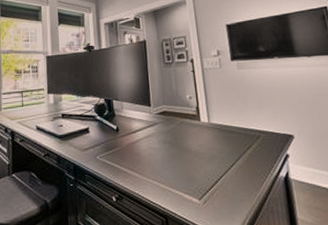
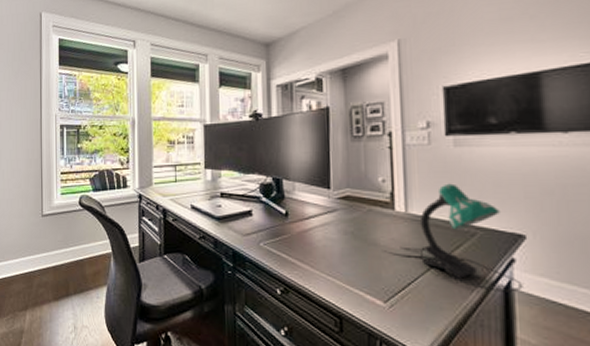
desk lamp: none [194,97,297,182] -> present [383,183,523,293]

